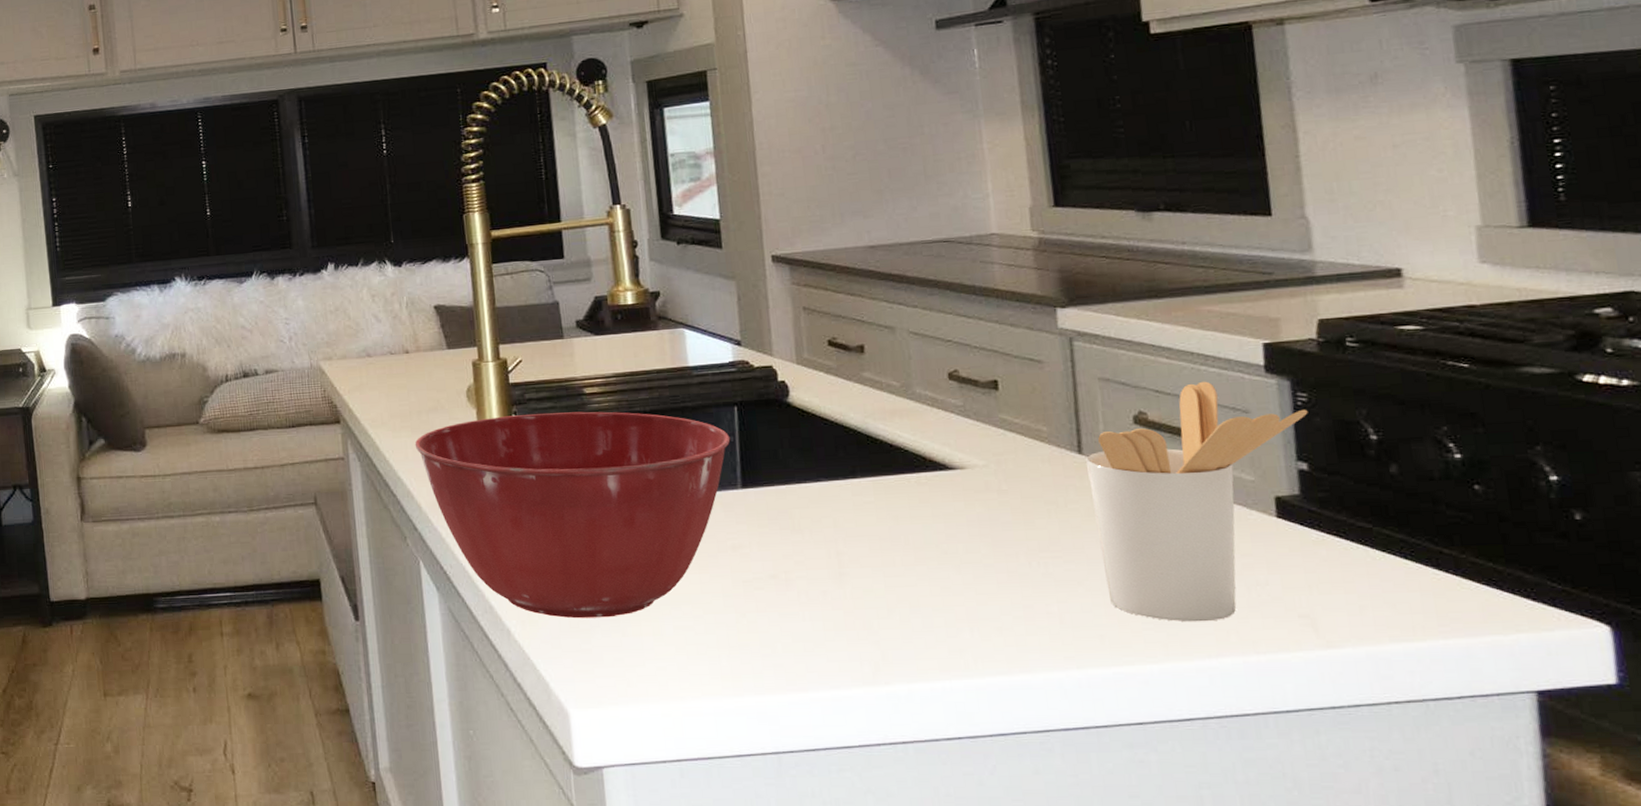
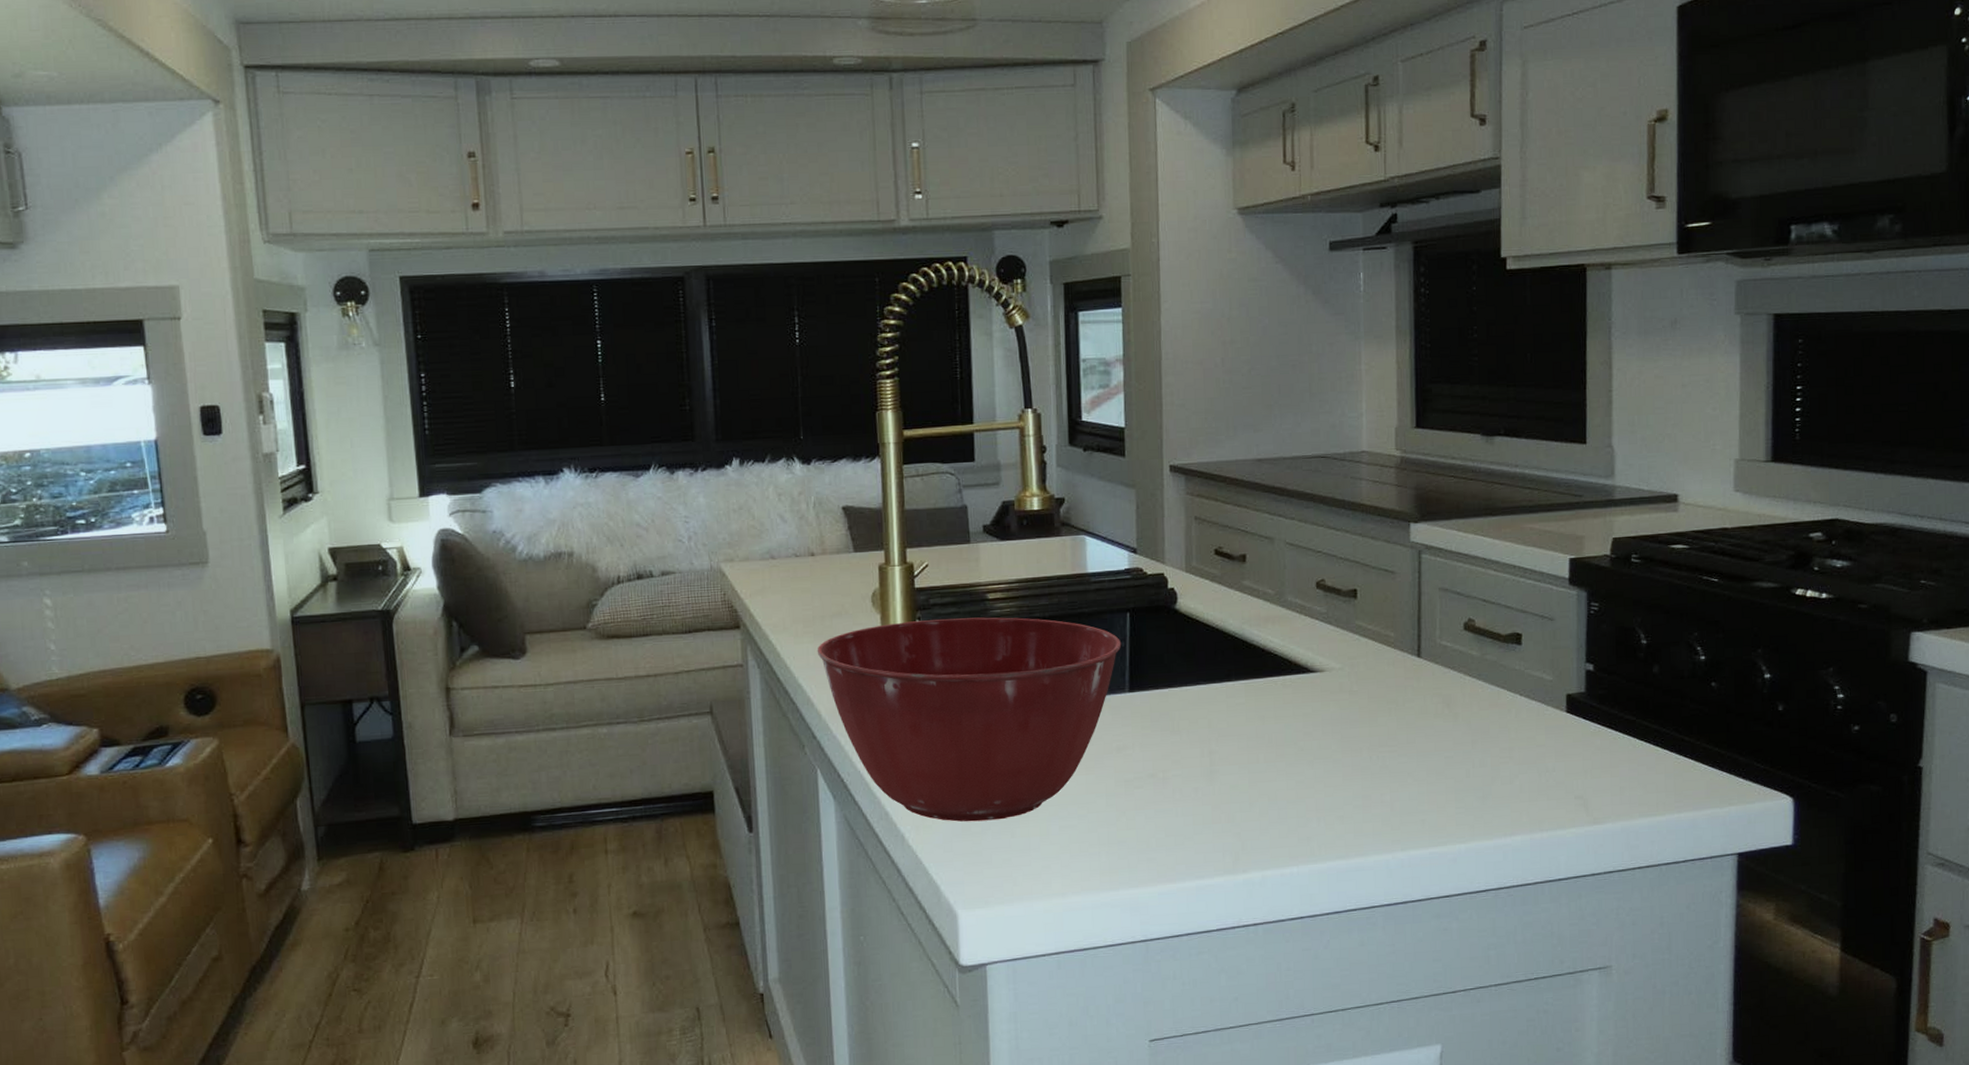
utensil holder: present [1086,381,1308,622] -> none [1424,592,1598,806]

